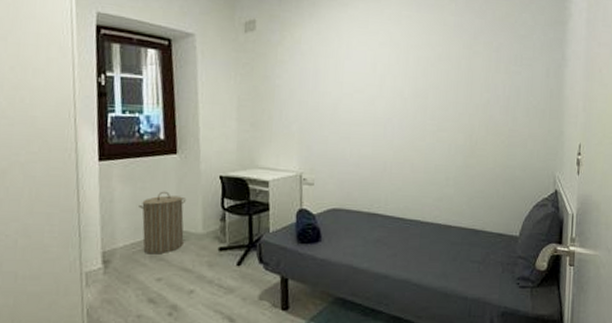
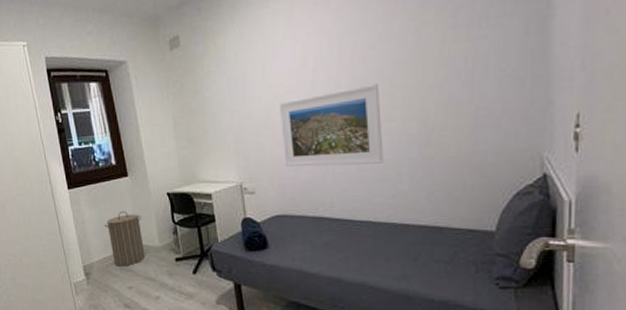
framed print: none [346,96,436,168] -> present [280,82,384,168]

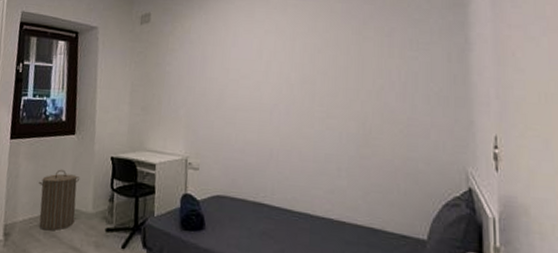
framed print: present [280,82,384,168] -> none [232,82,325,157]

